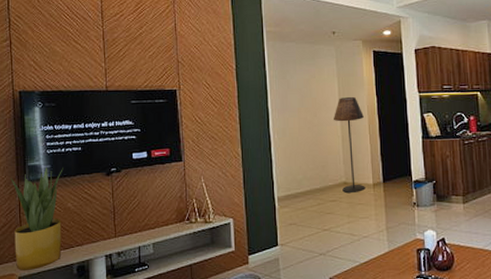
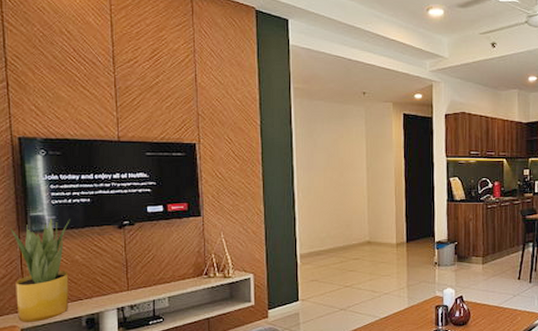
floor lamp: present [334,96,365,194] -> none [360,158,391,252]

